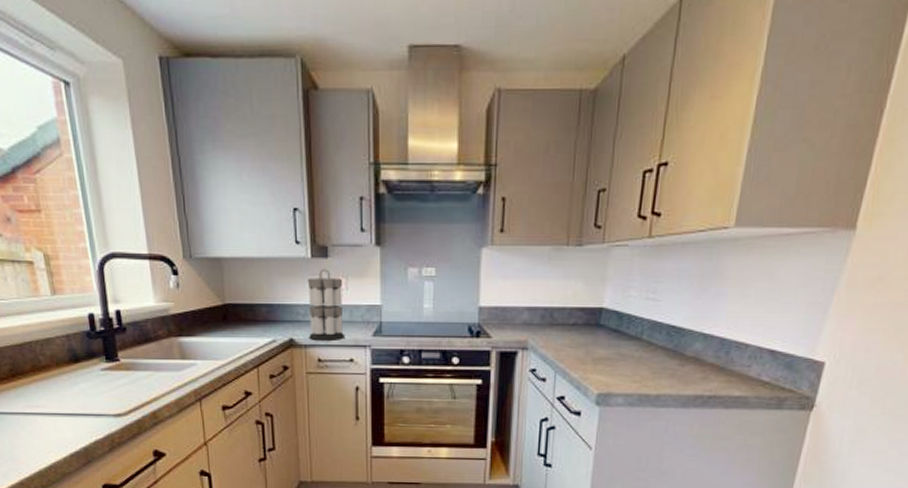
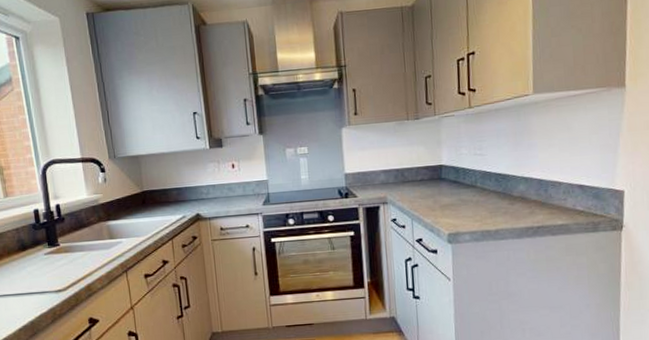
spice rack: present [307,269,344,340] -> none [207,156,240,213]

